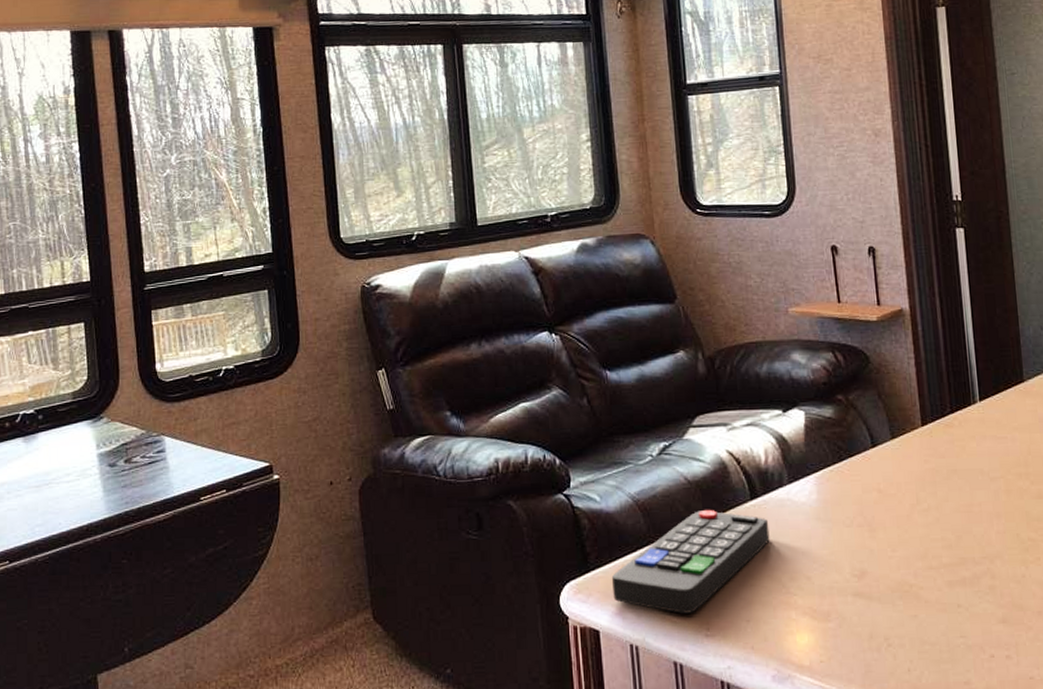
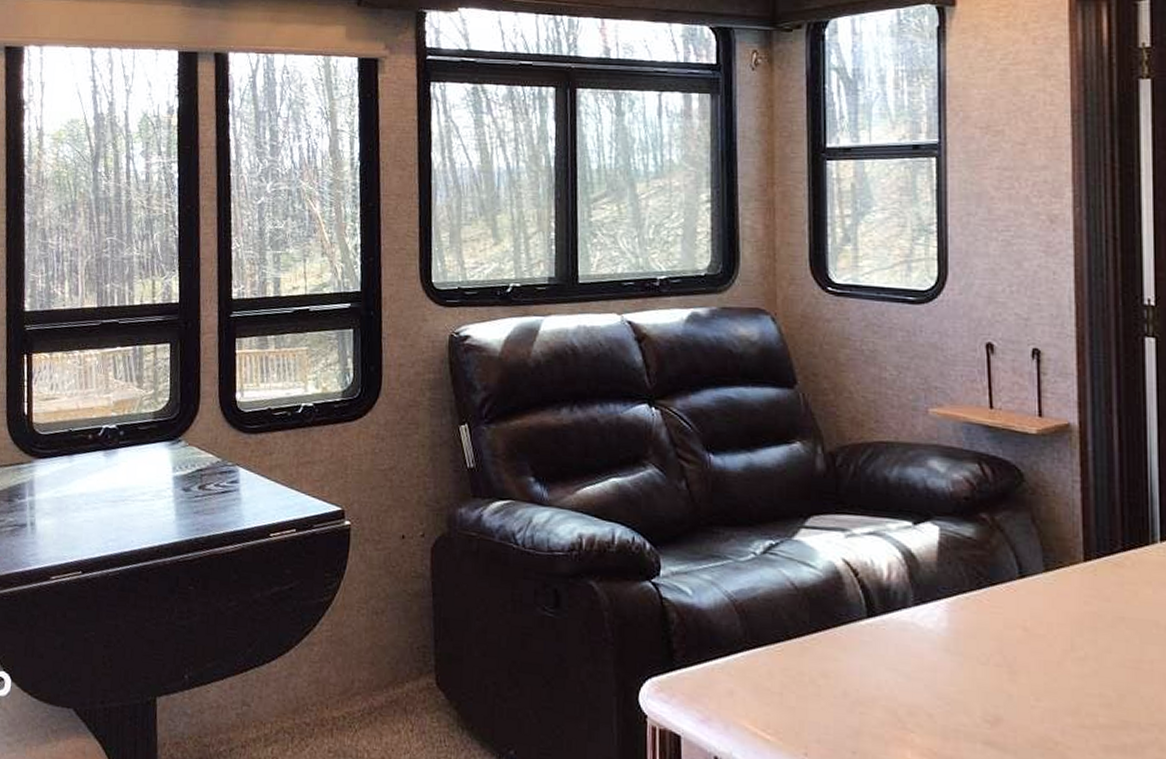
remote control: present [611,509,770,614] -> none [698,620,887,734]

